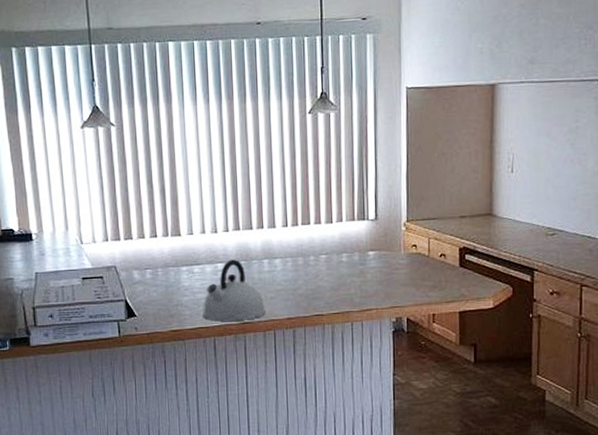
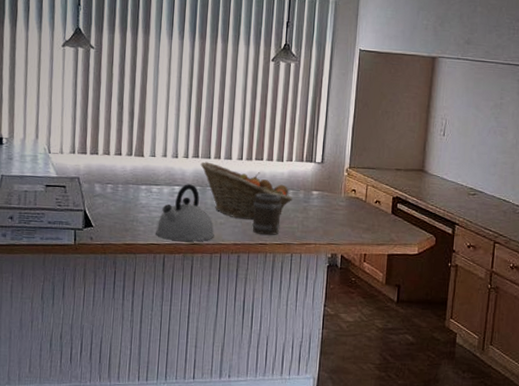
fruit basket: none [242,233,347,291] -> present [200,161,293,220]
barrel: none [304,260,337,306] -> present [252,193,283,236]

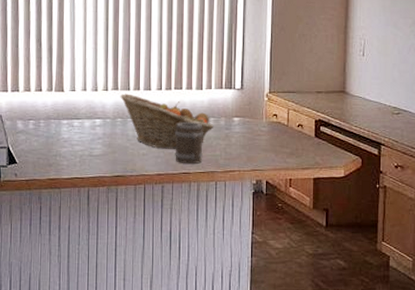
kettle: present [156,184,214,242] -> none [79,116,137,174]

